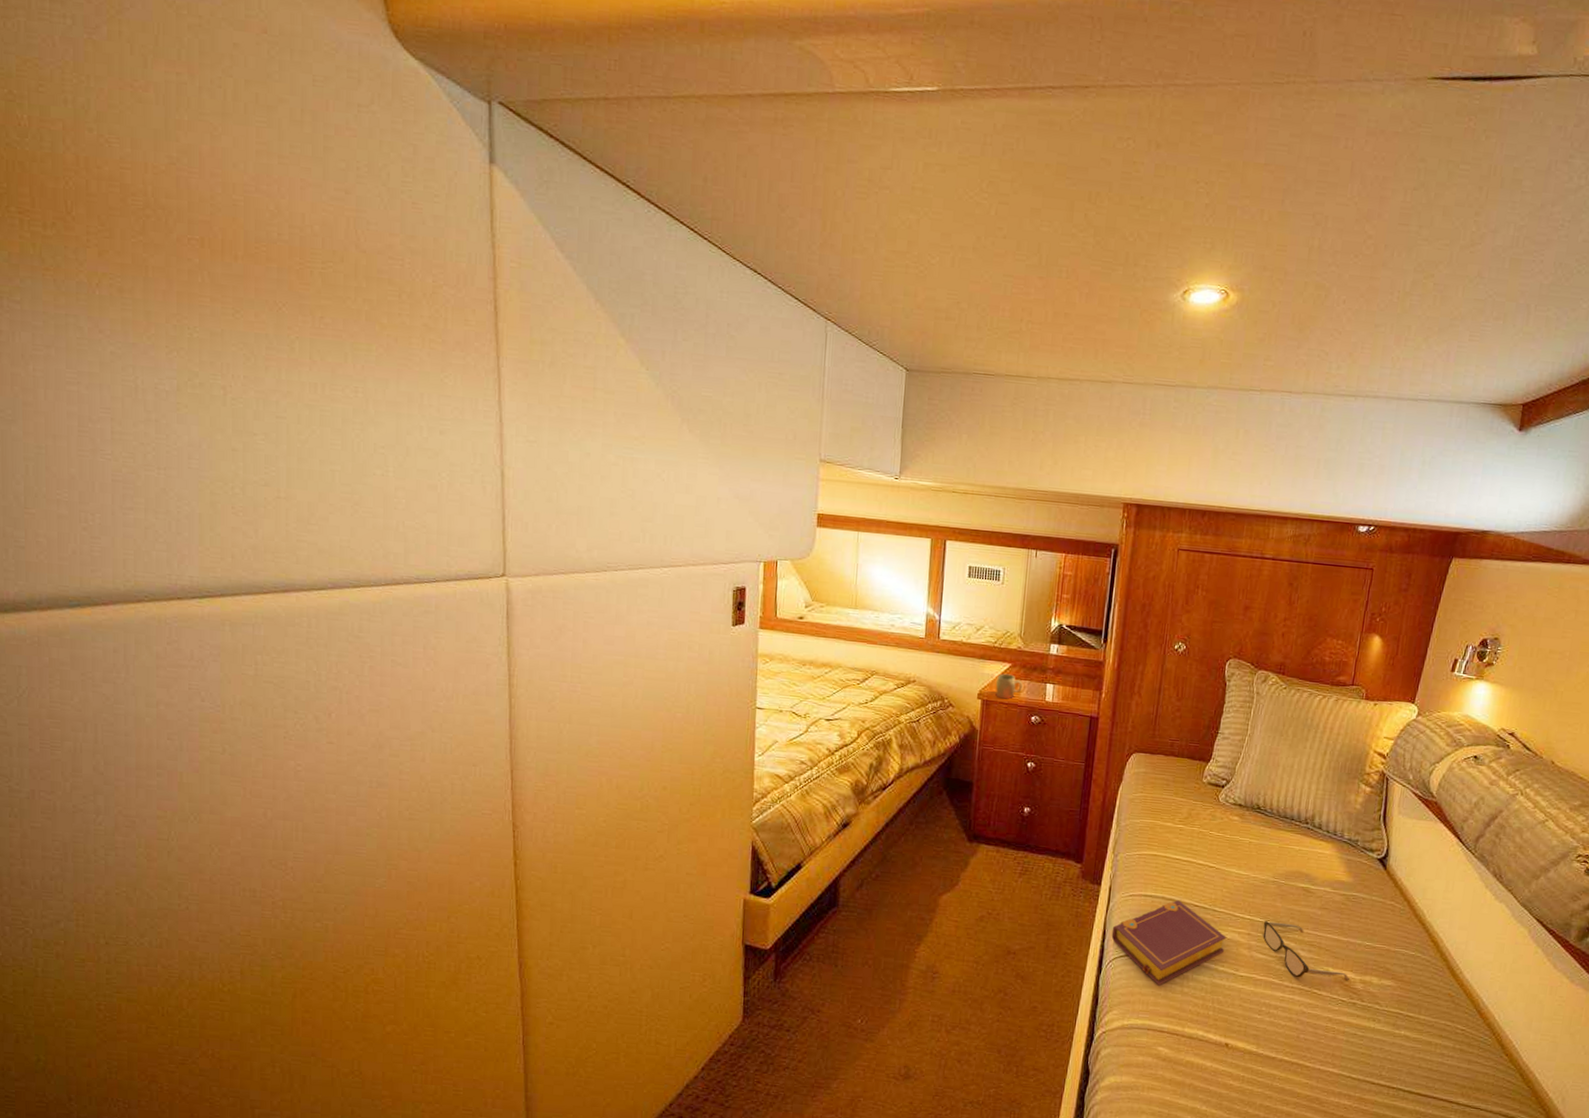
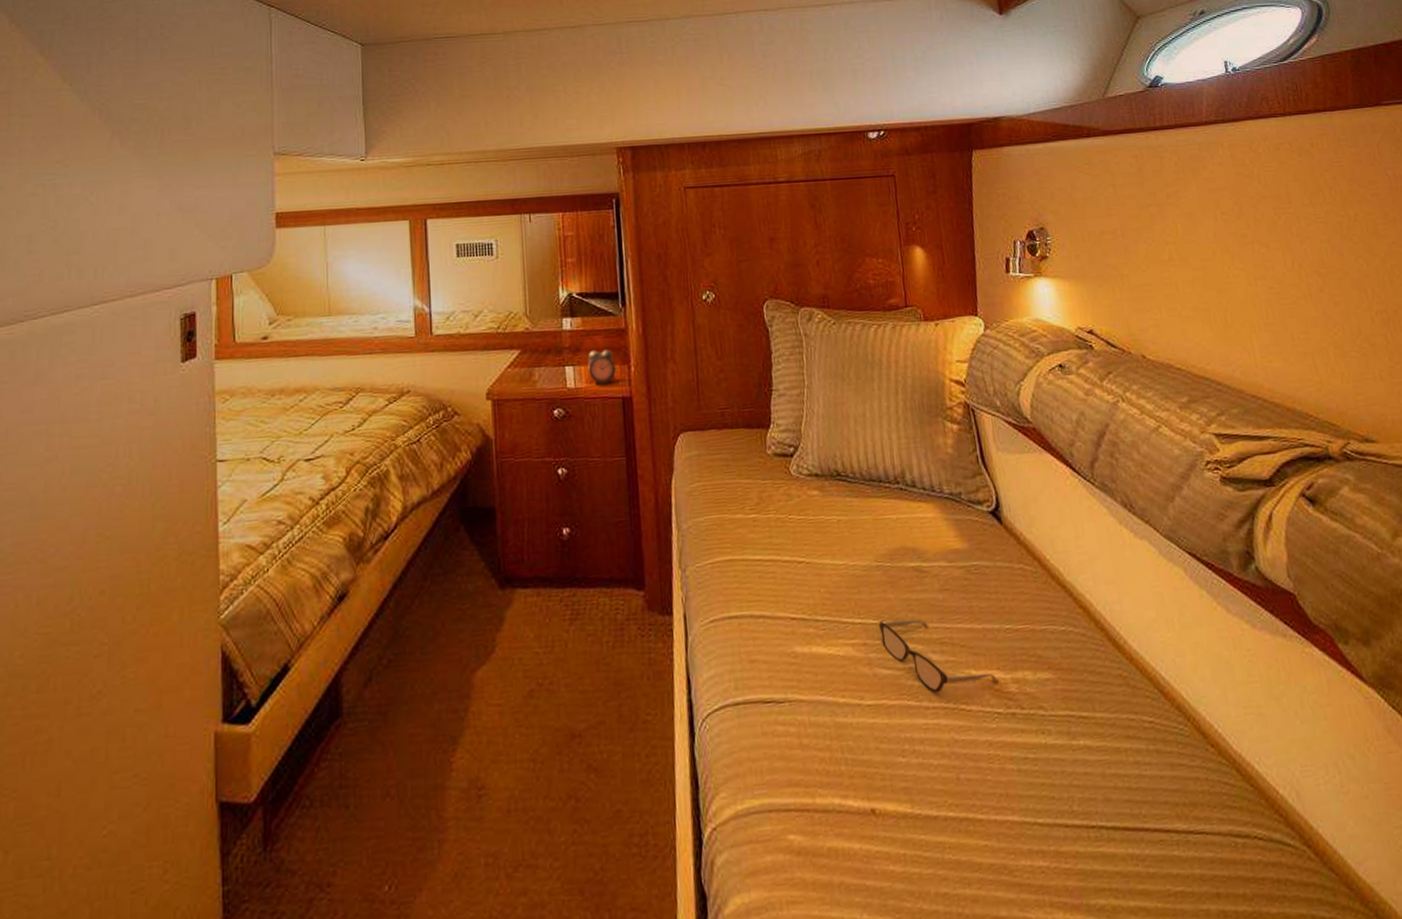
mug: present [996,673,1023,699] -> none [506,362,537,395]
alarm clock: none [1063,674,1089,704] -> present [587,349,617,385]
book: present [1111,900,1227,986] -> none [697,615,841,743]

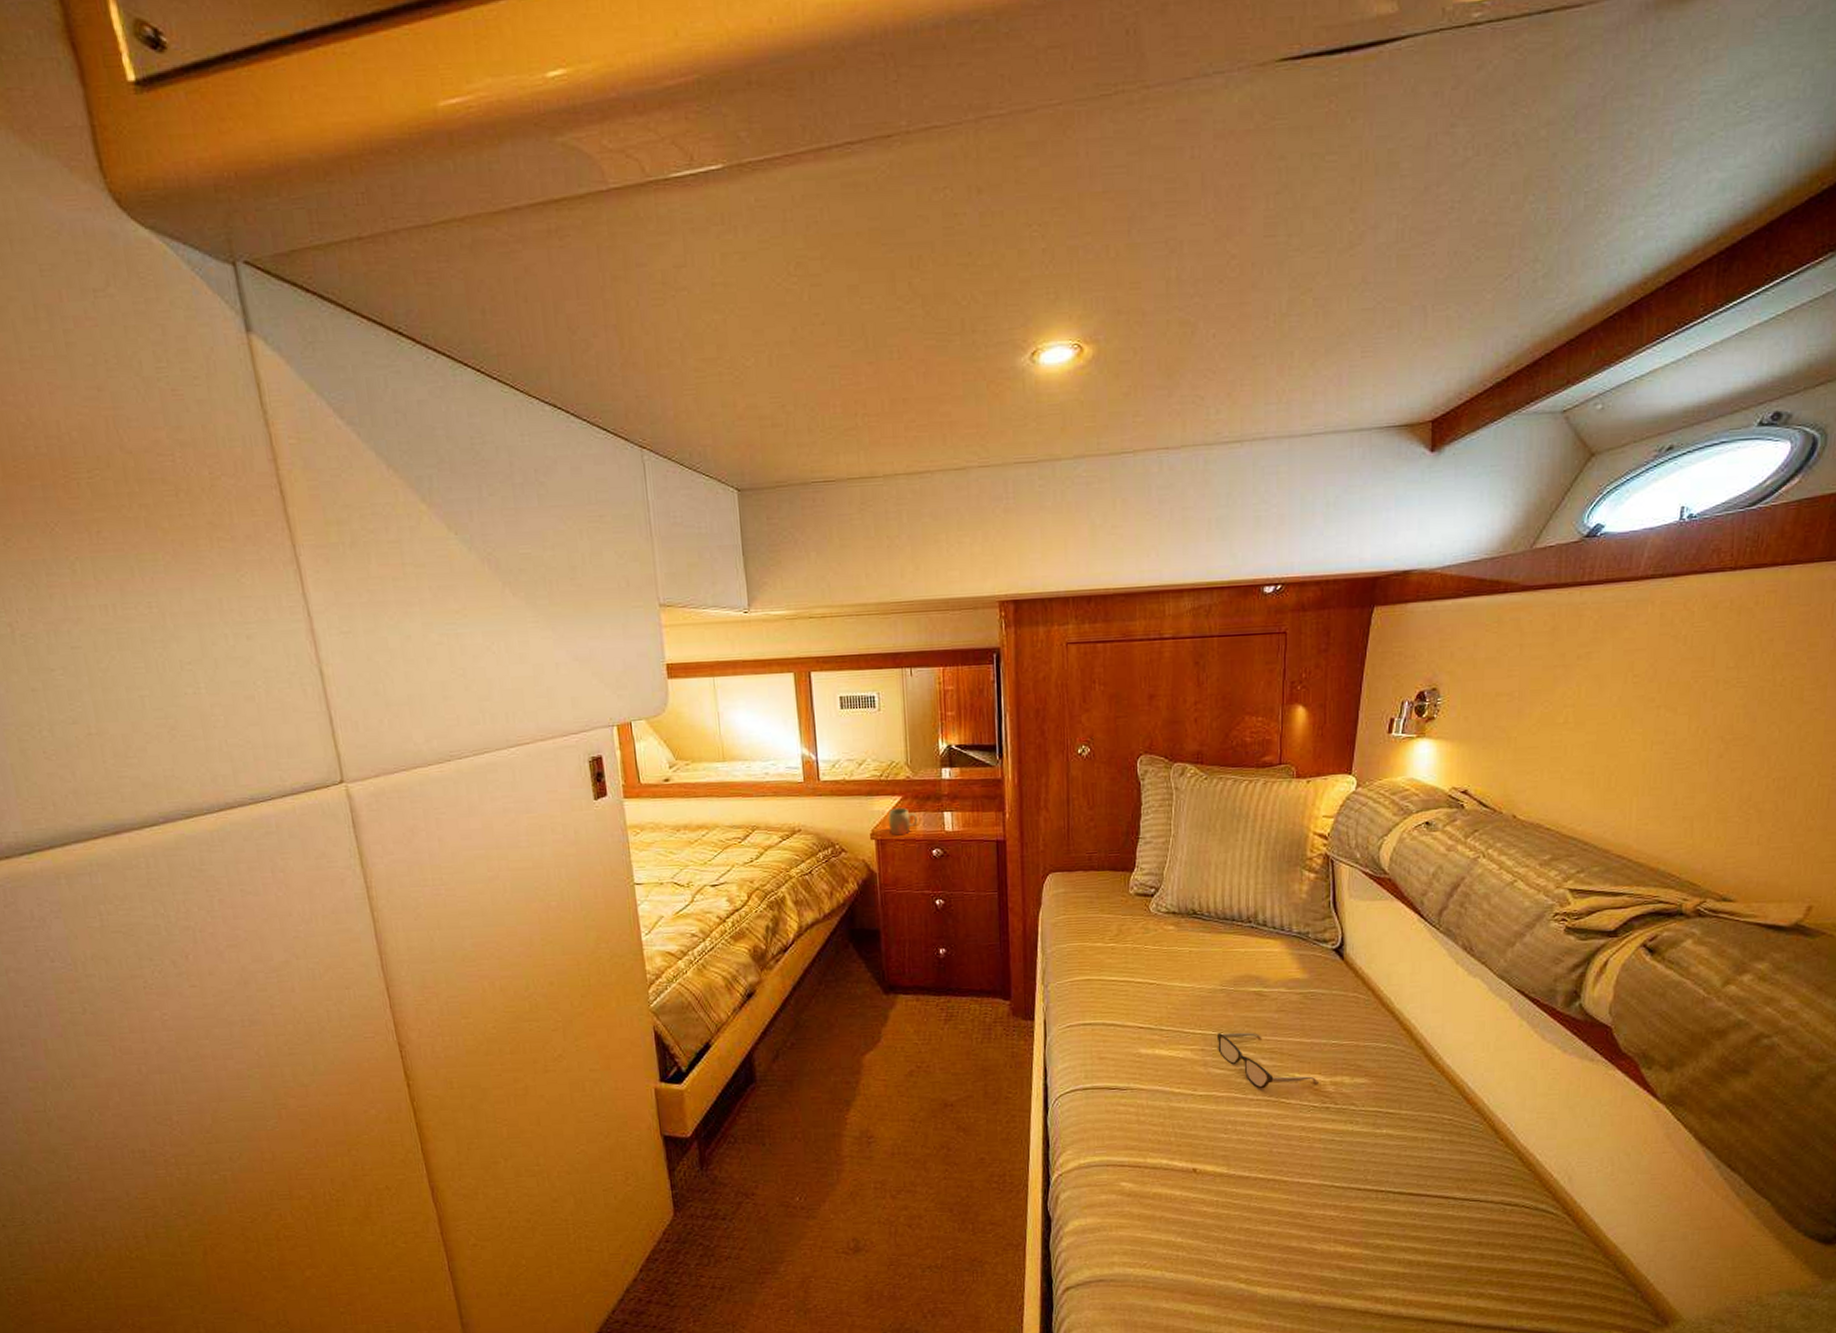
mug: none [506,362,537,395] -> present [888,807,918,836]
alarm clock: present [587,349,617,385] -> none [964,797,992,829]

